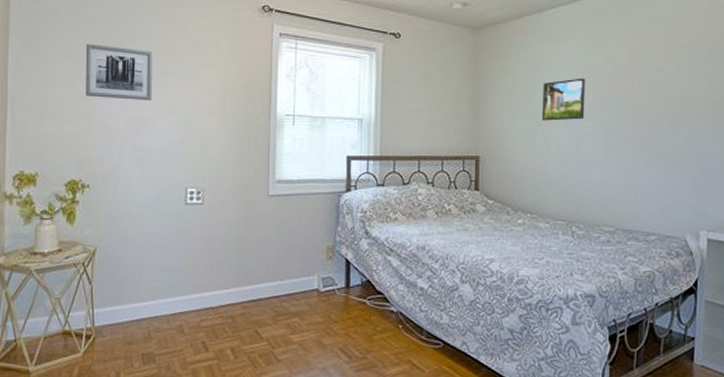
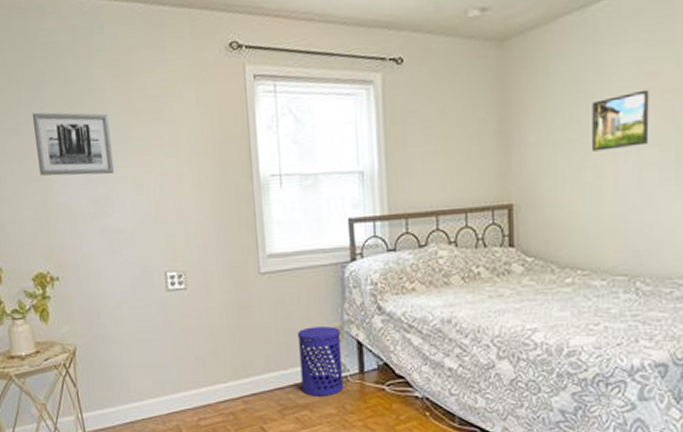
waste bin: none [295,245,332,306] -> present [297,326,344,396]

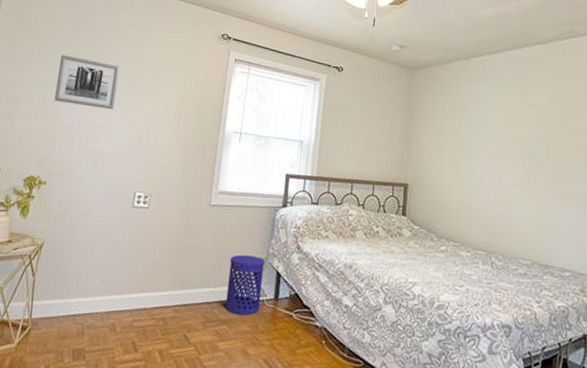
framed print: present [592,89,649,152] -> none [467,119,508,158]

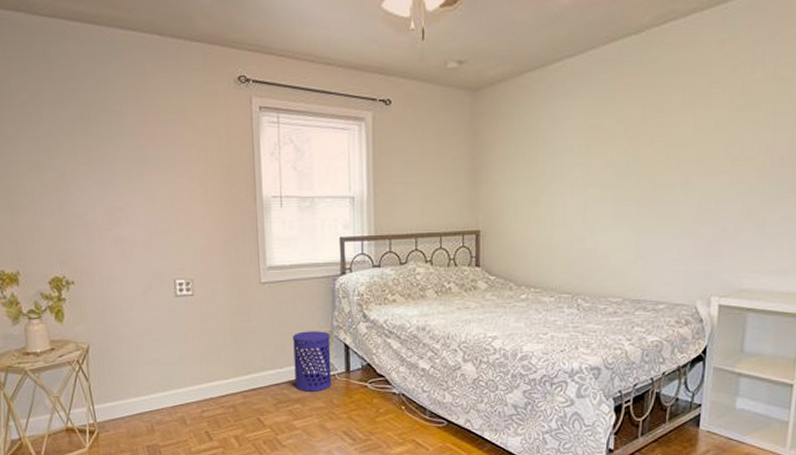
wall art: present [54,54,120,110] -> none [51,129,130,190]

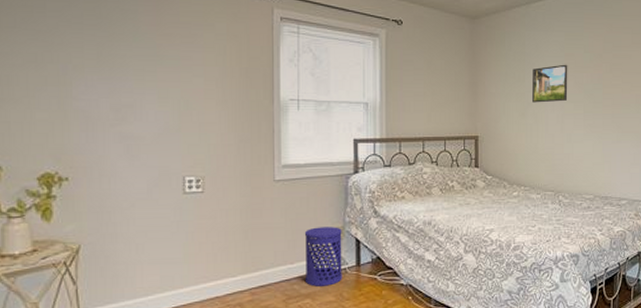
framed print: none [547,139,594,189] -> present [532,64,568,103]

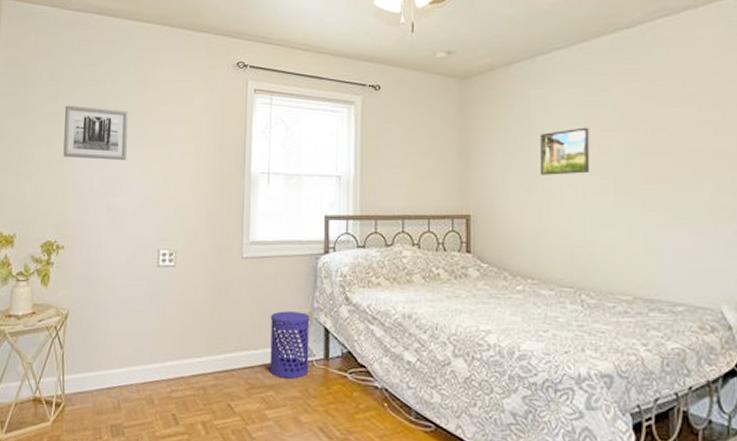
wall art: none [56,23,141,86] -> present [63,105,128,161]

